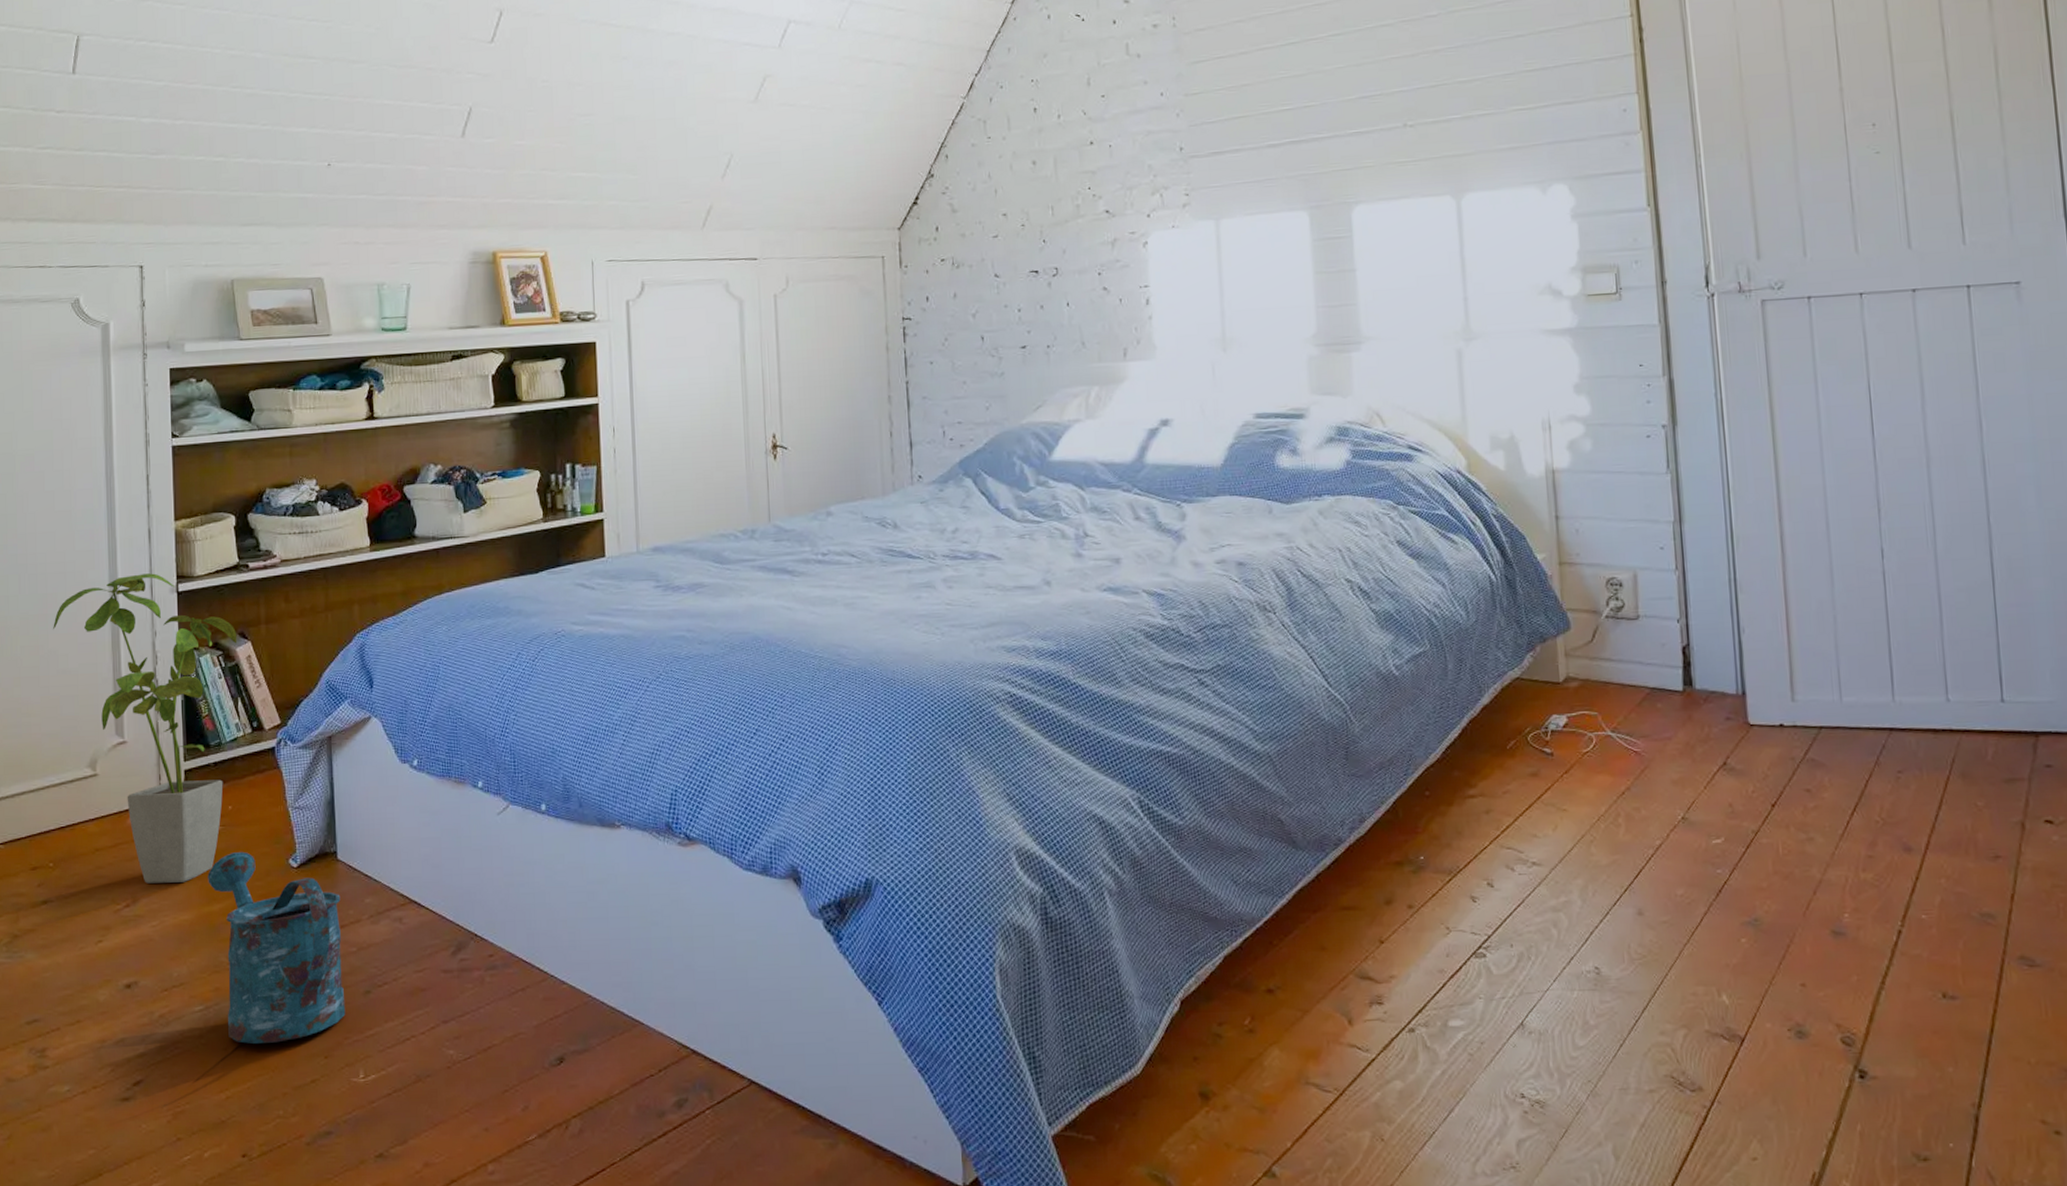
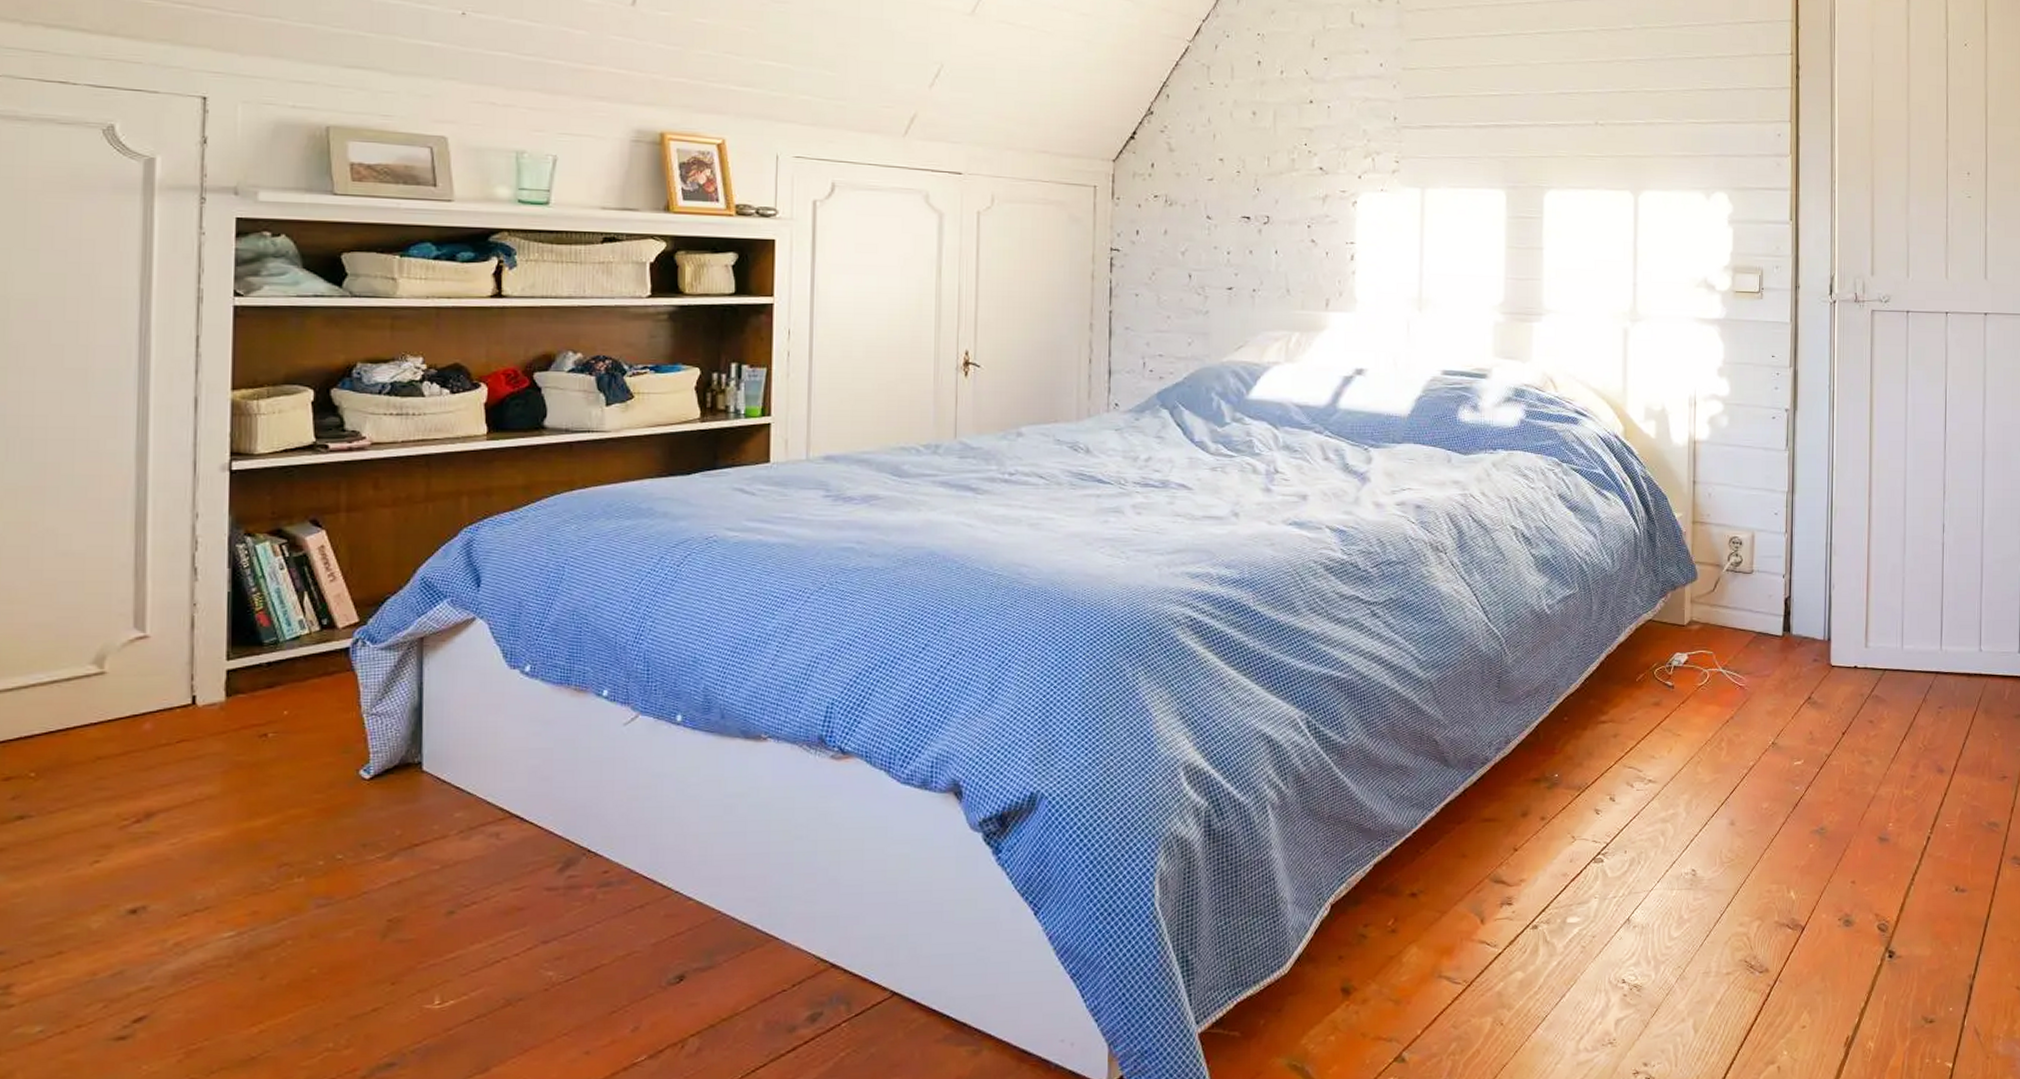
house plant: present [53,573,237,883] -> none [52,447,308,796]
watering can: present [208,852,346,1044] -> none [250,762,424,972]

